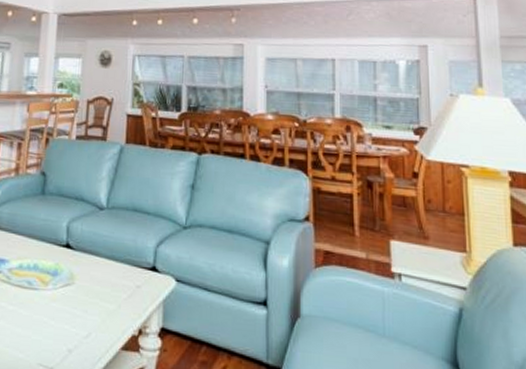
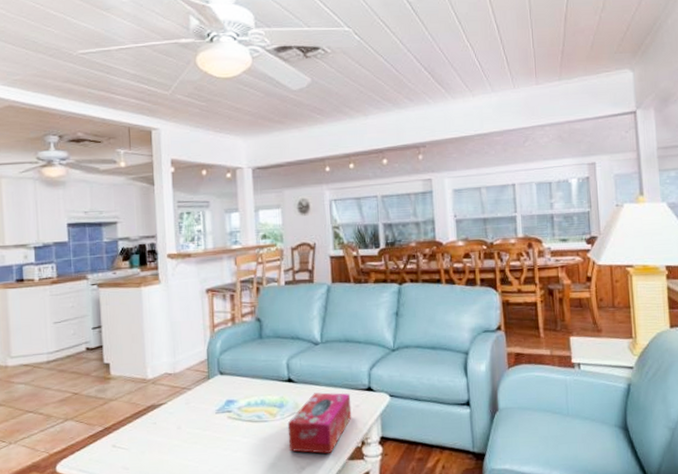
tissue box: none [57,264,132,340] -> present [287,392,352,454]

